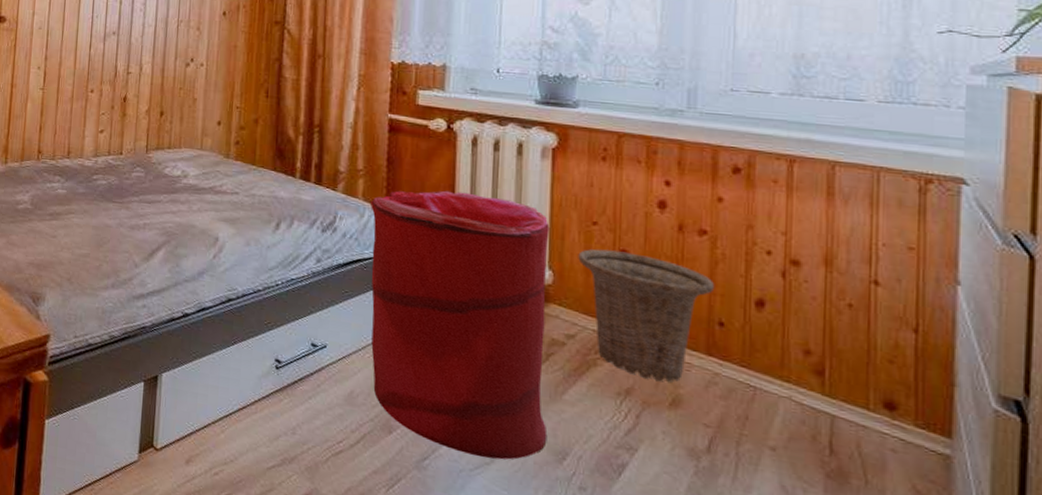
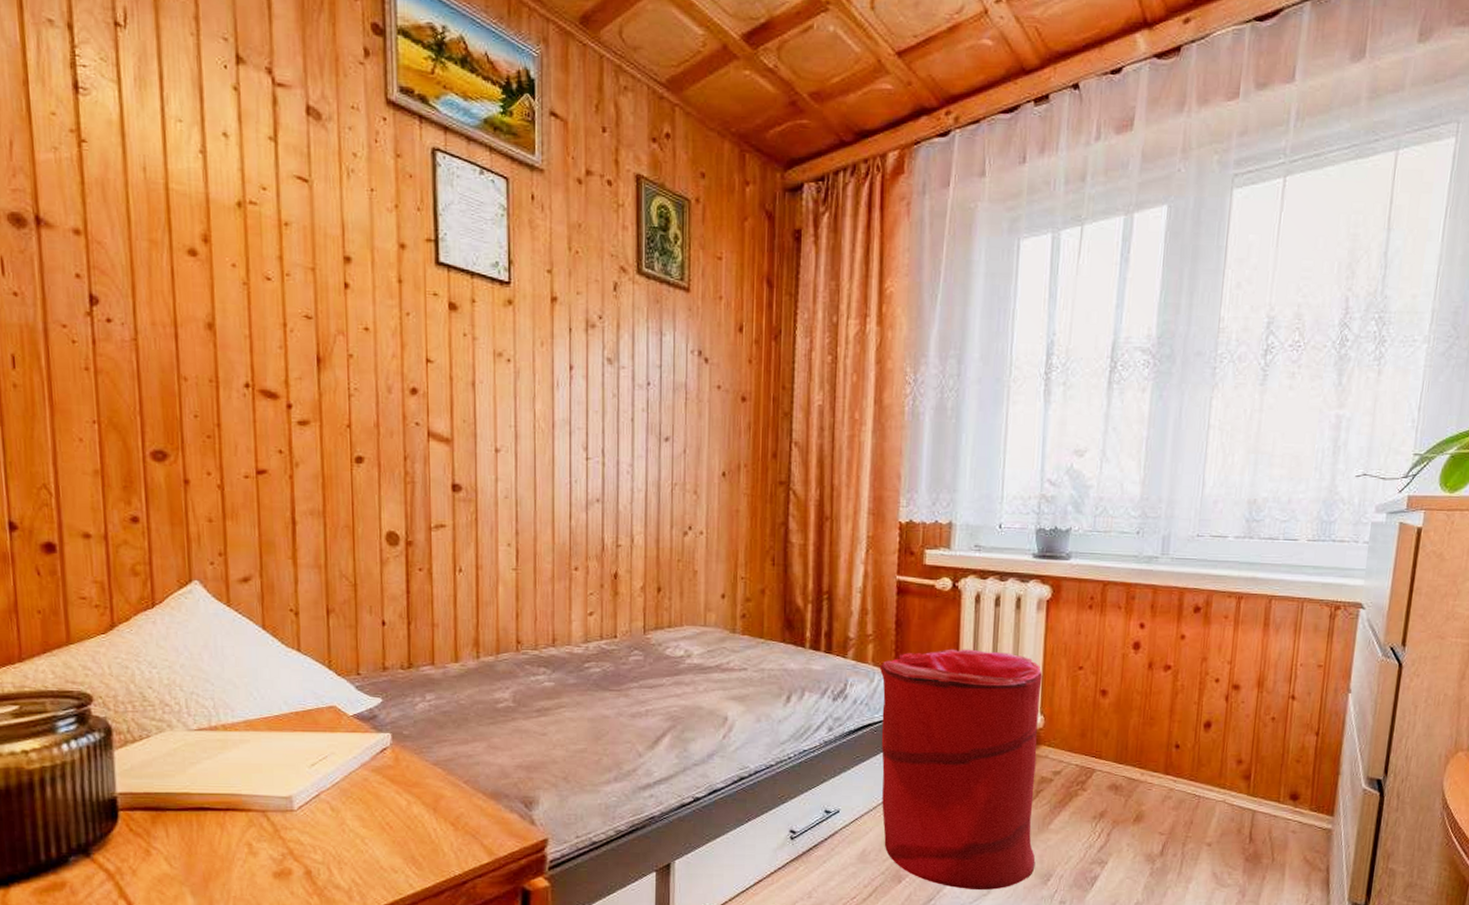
basket: present [578,249,715,382] -> none [1065,691,1175,802]

